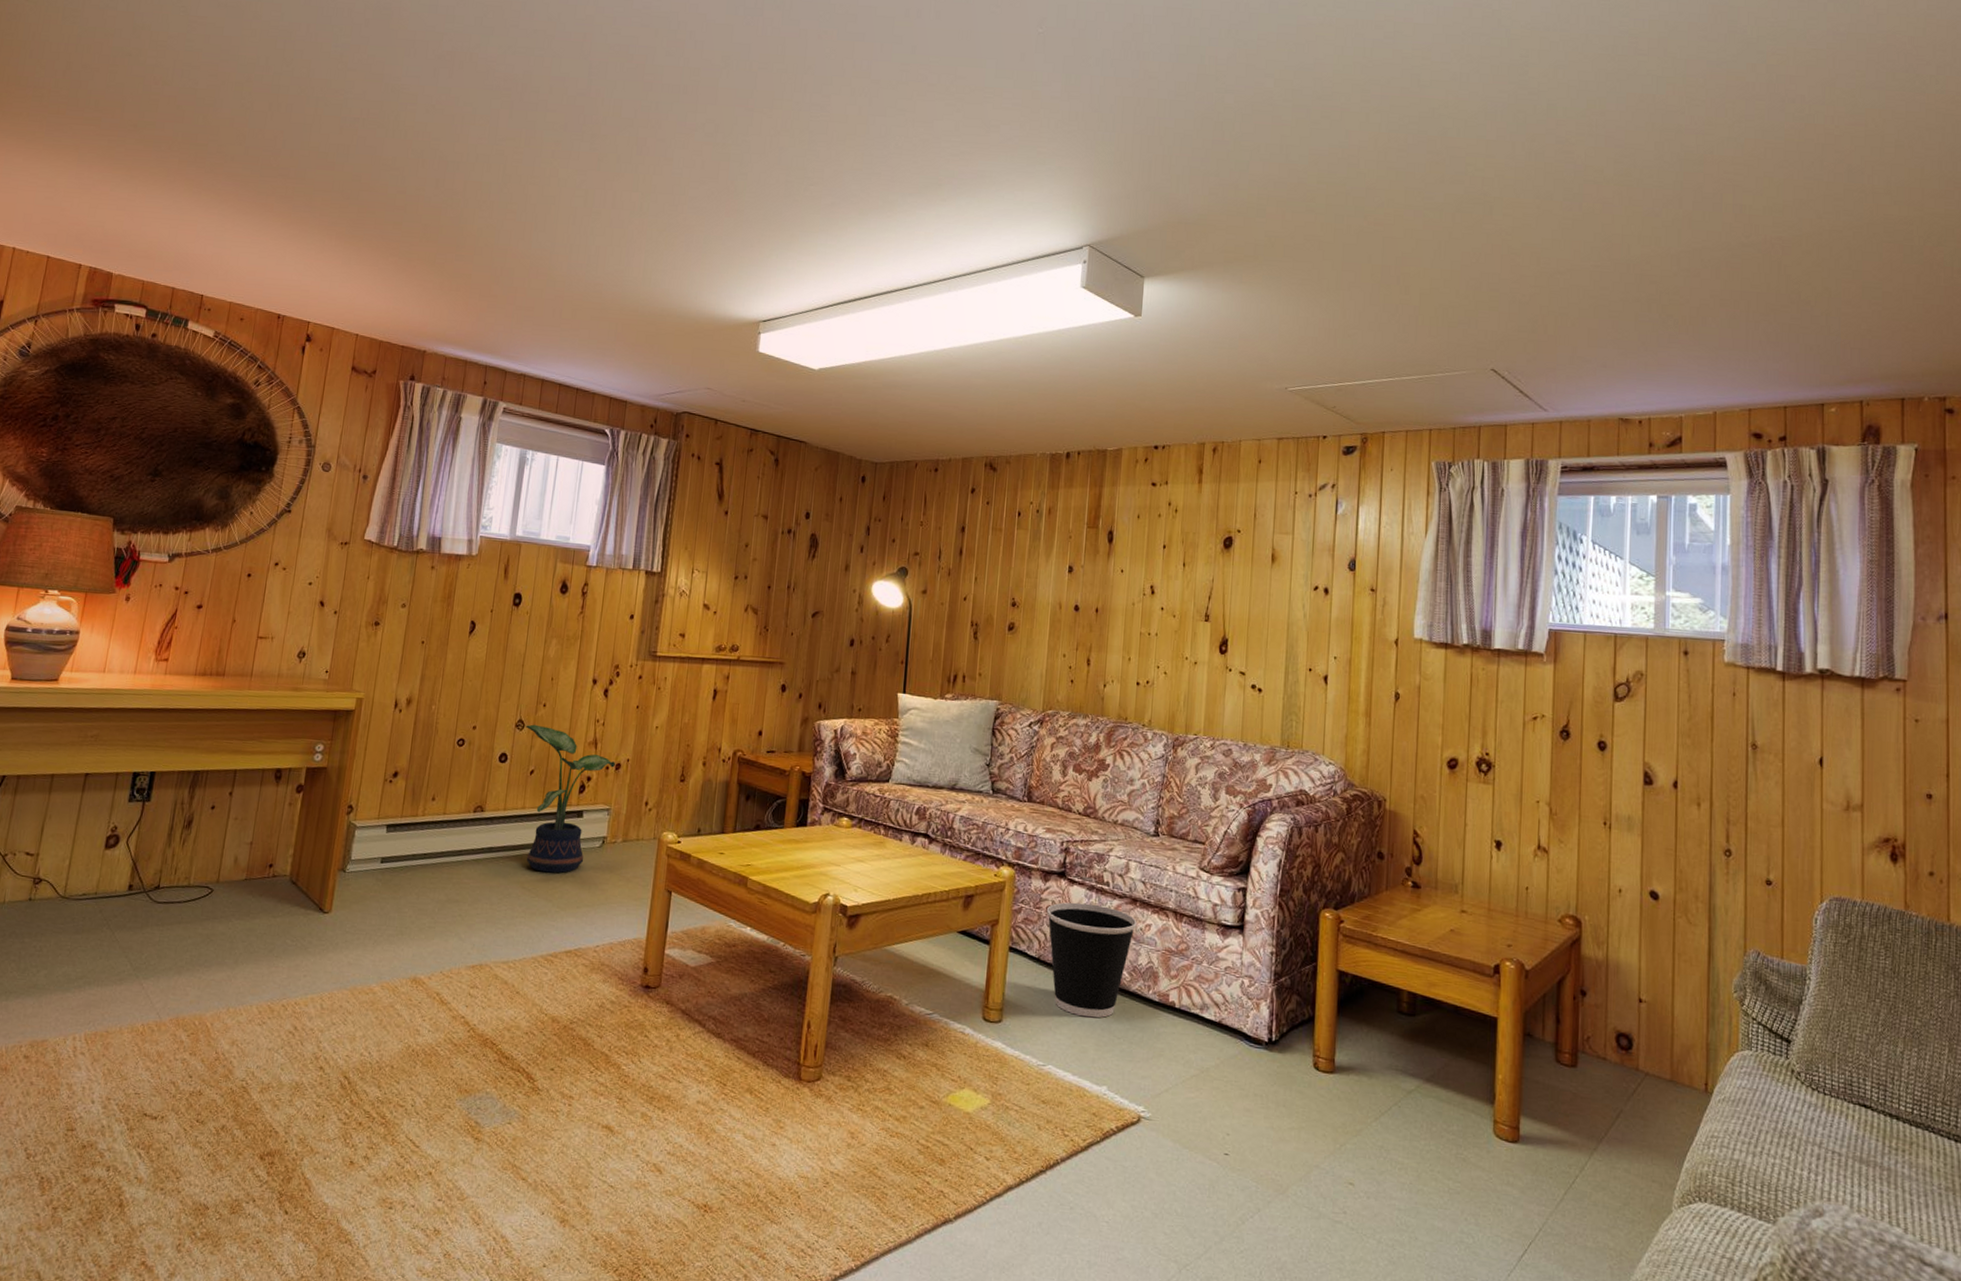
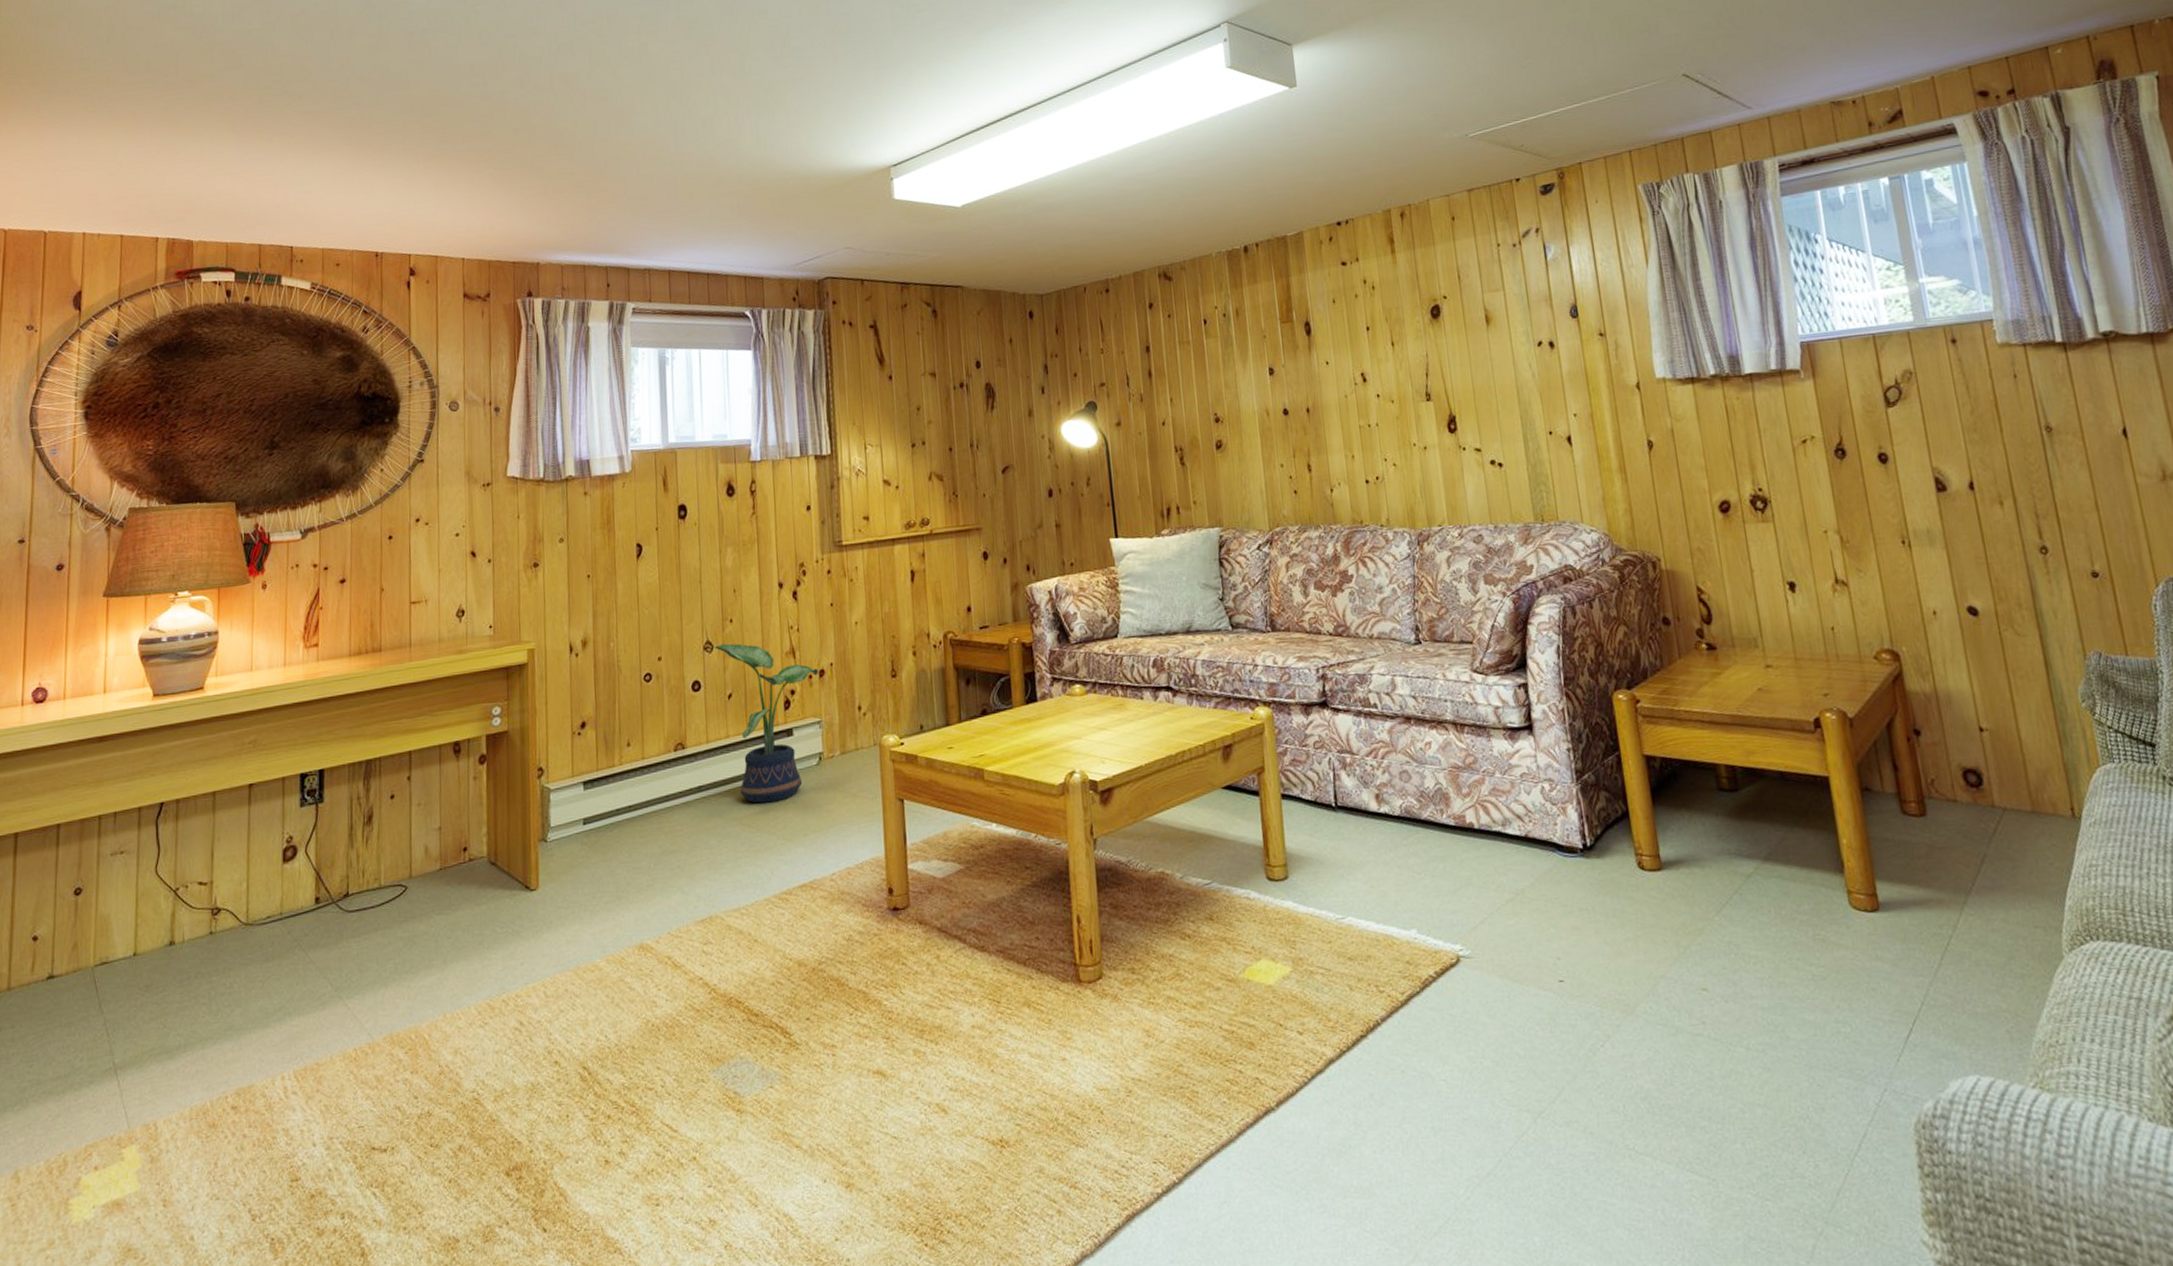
wastebasket: present [1046,902,1137,1018] -> none [1313,730,1416,857]

